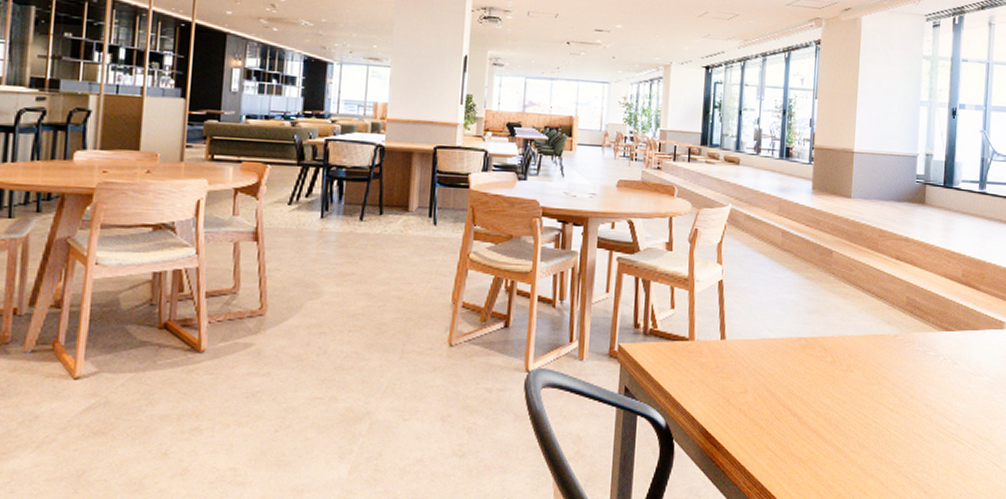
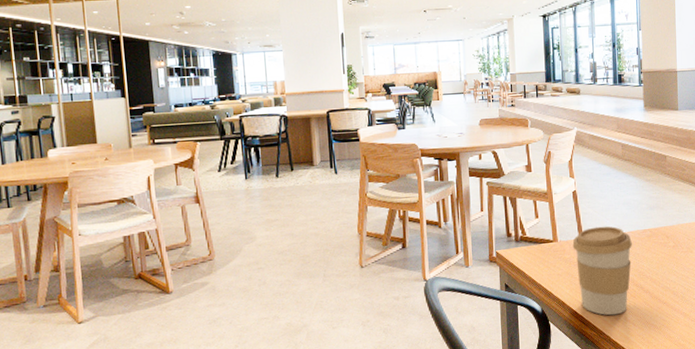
coffee cup: none [711,327,784,440] -> present [572,226,633,316]

